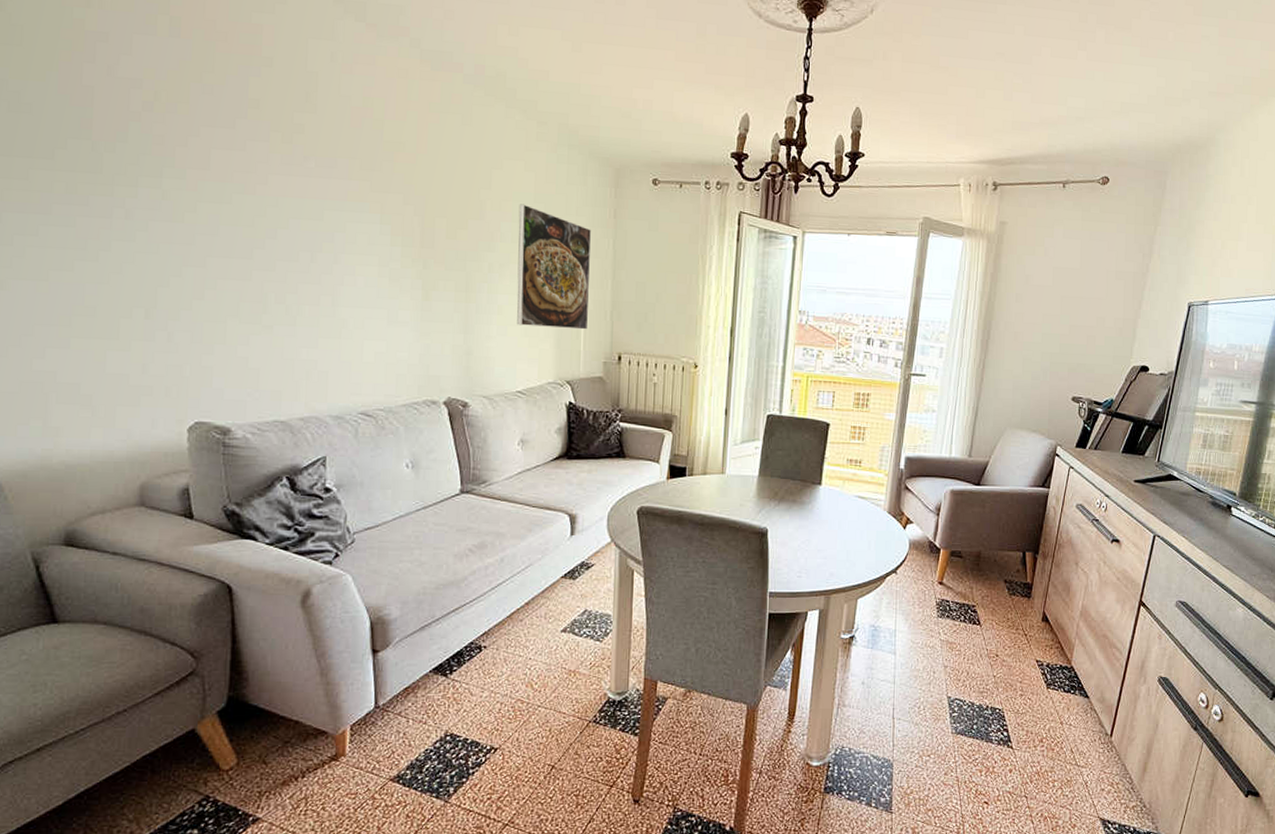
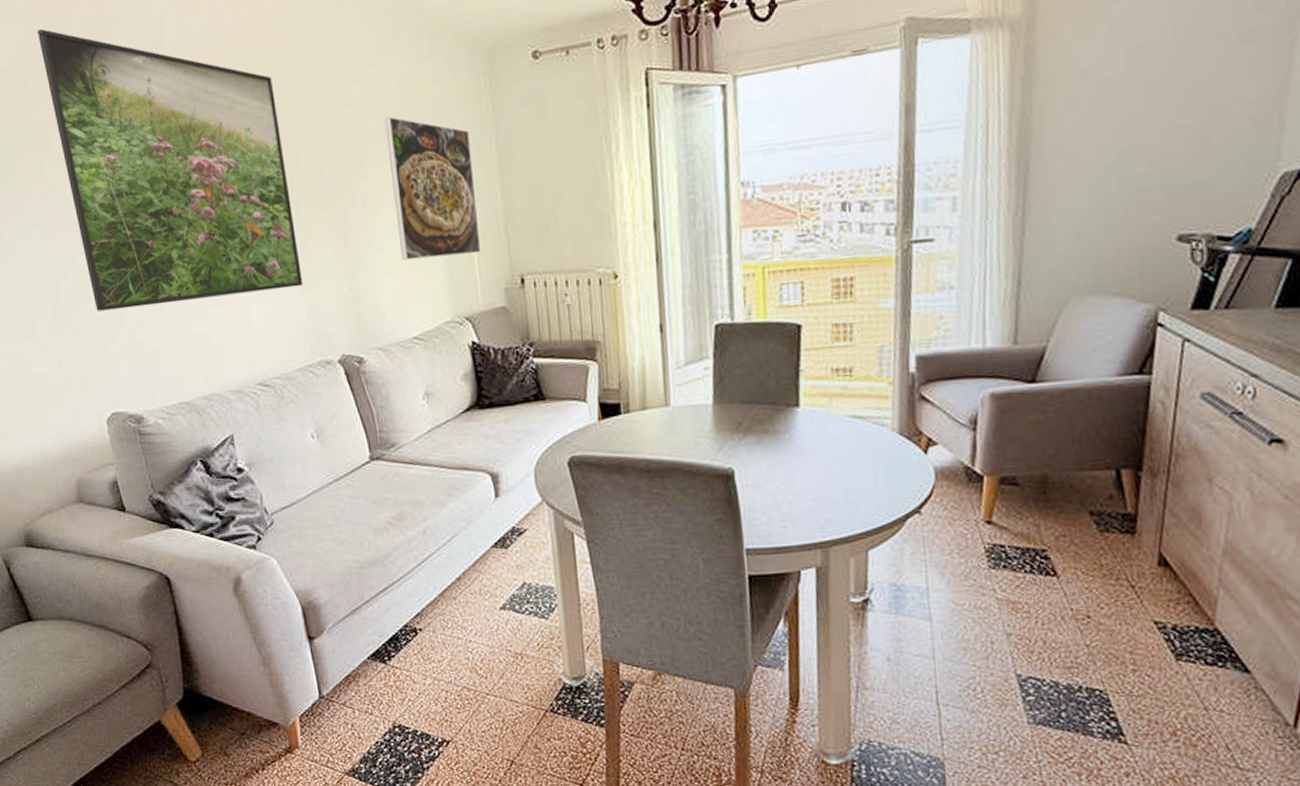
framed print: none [179,50,421,332] -> present [37,29,303,312]

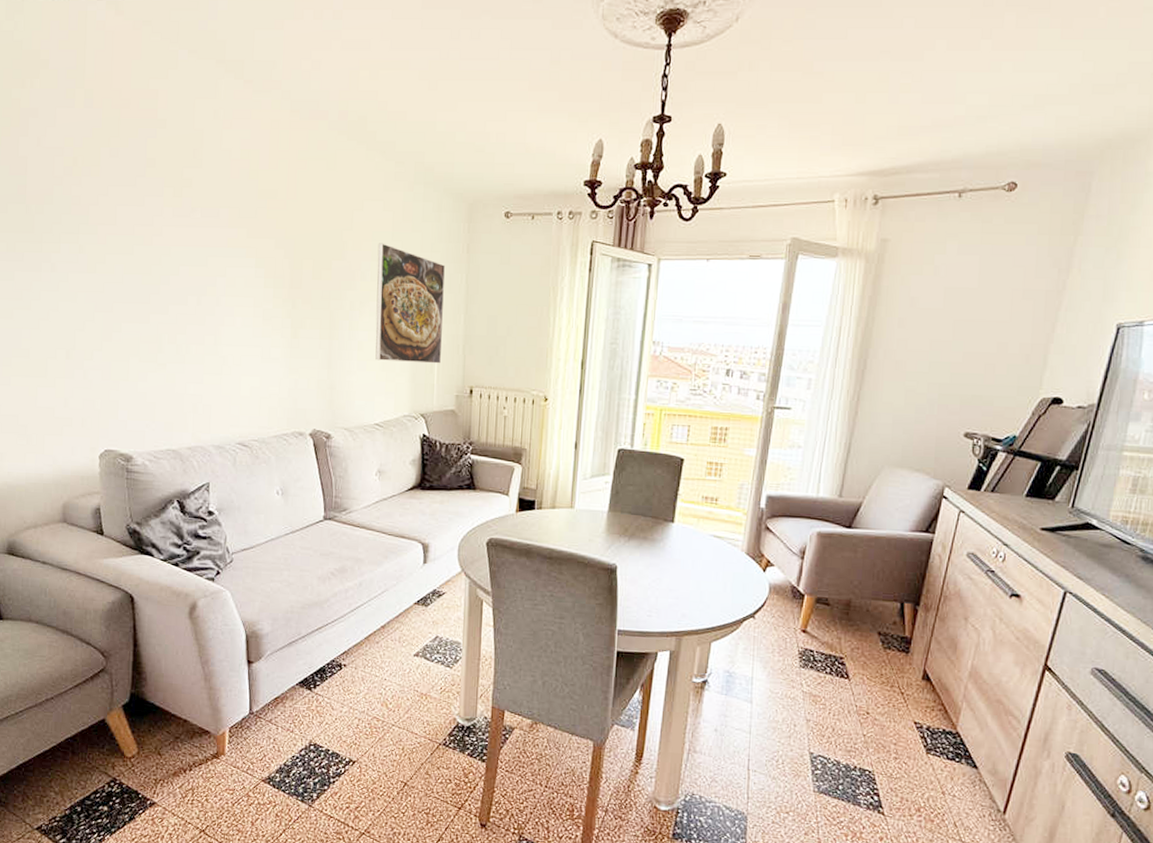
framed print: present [37,29,303,312] -> none [92,119,290,368]

